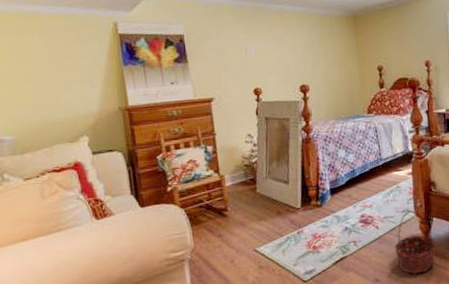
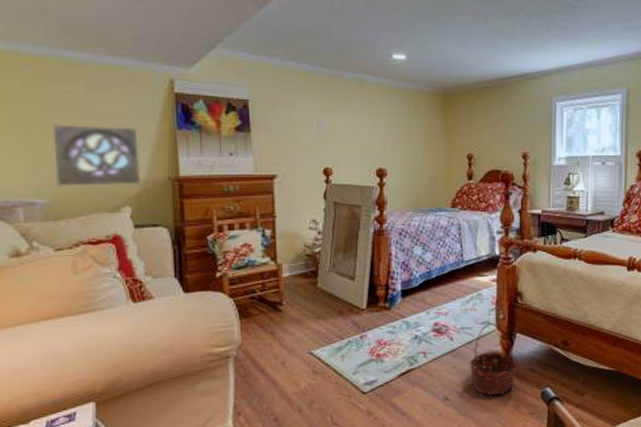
wall ornament: none [14,67,95,124] -> present [52,124,141,186]

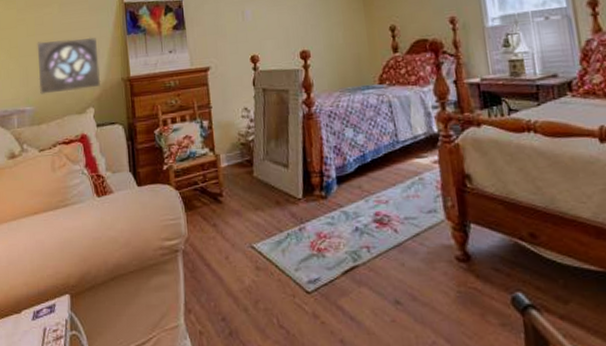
basket: present [469,322,517,396] -> none [419,211,477,301]

